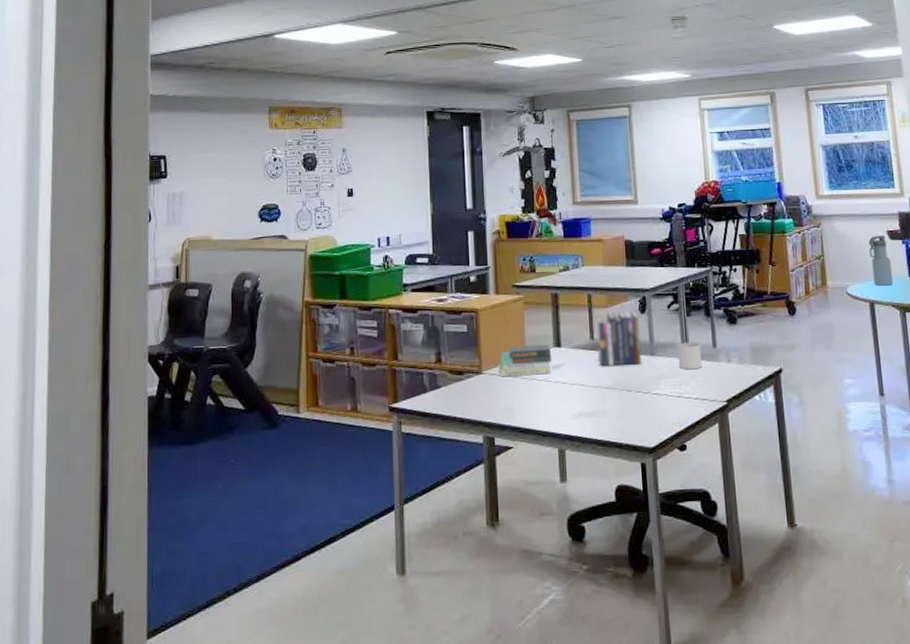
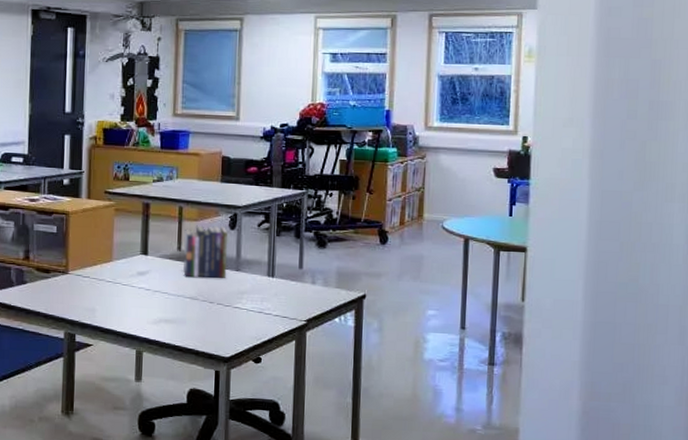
books: present [498,345,552,377] -> none [84,250,138,280]
cup: present [677,342,702,370] -> none [263,261,287,288]
water bottle: present [868,236,894,286] -> none [472,172,494,223]

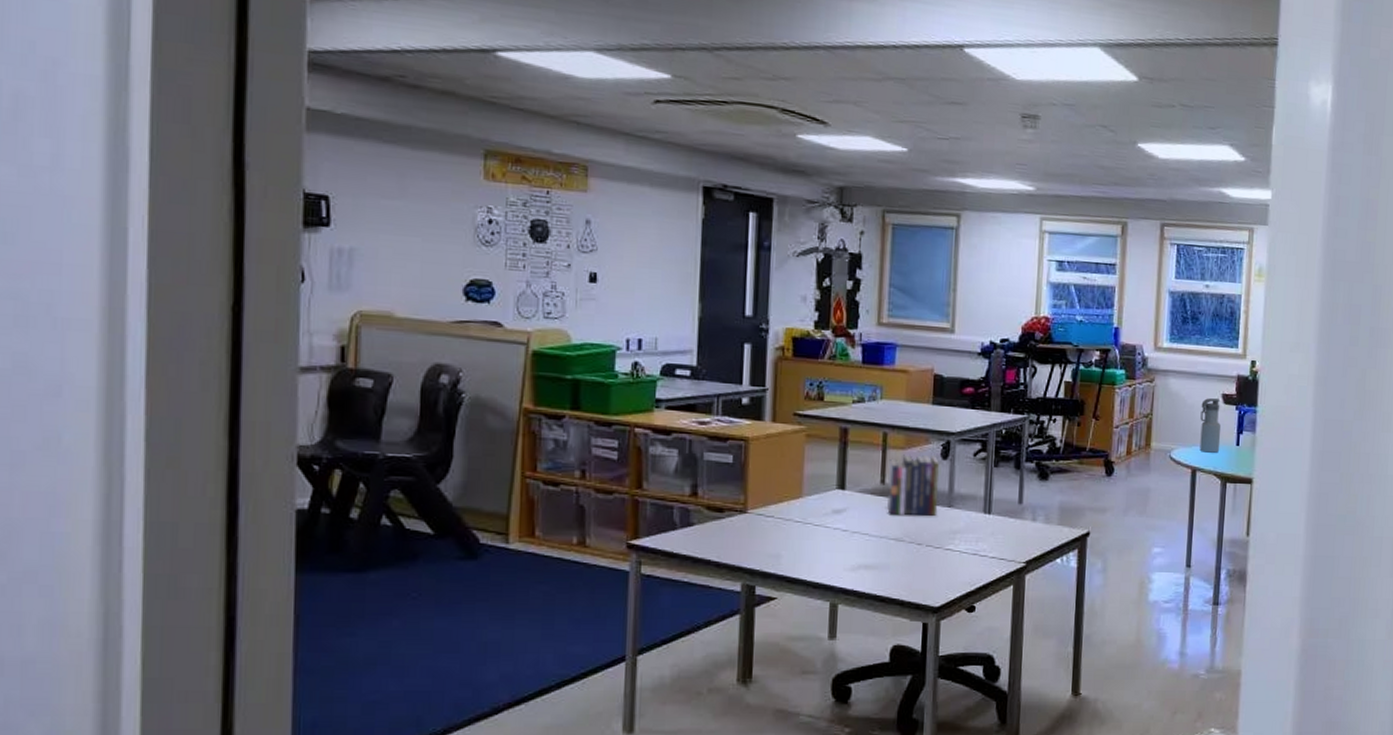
water bottle: none [472,172,494,223] -> present [1199,398,1222,453]

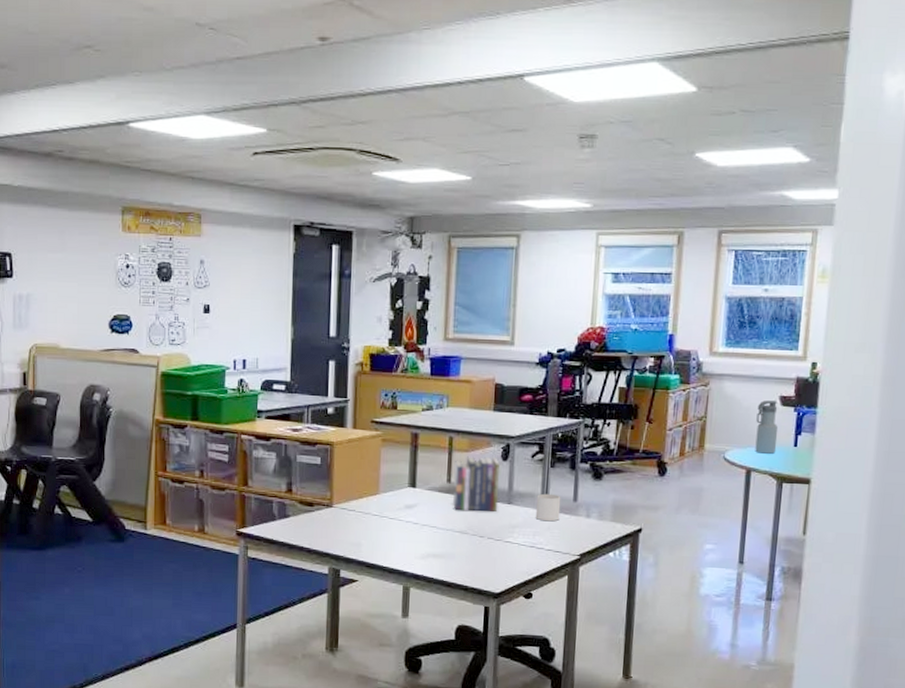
cup: none [978,495,1006,526] -> present [535,493,561,522]

